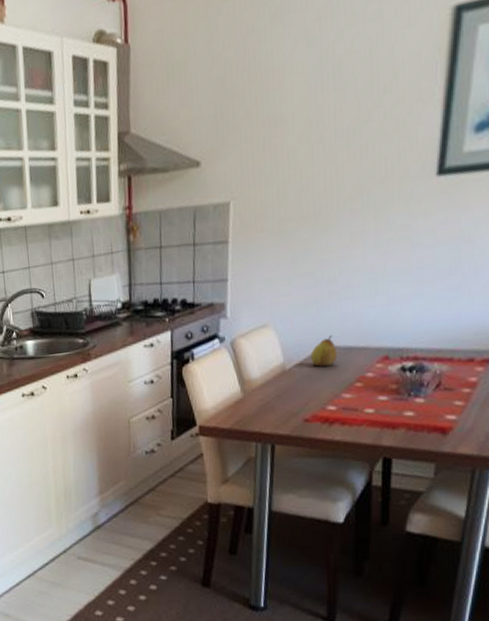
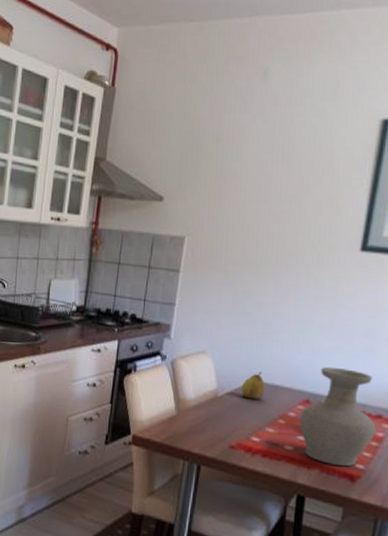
vase: none [378,314,468,421] -> present [299,366,376,467]

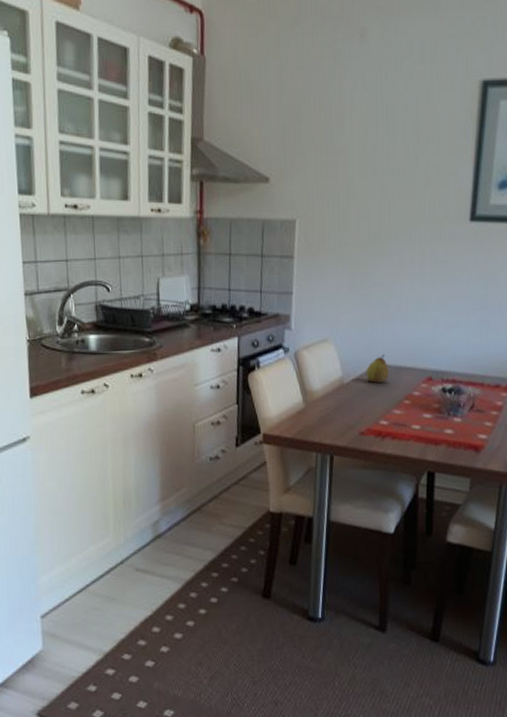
vase: present [299,366,376,467] -> none [423,341,495,439]

